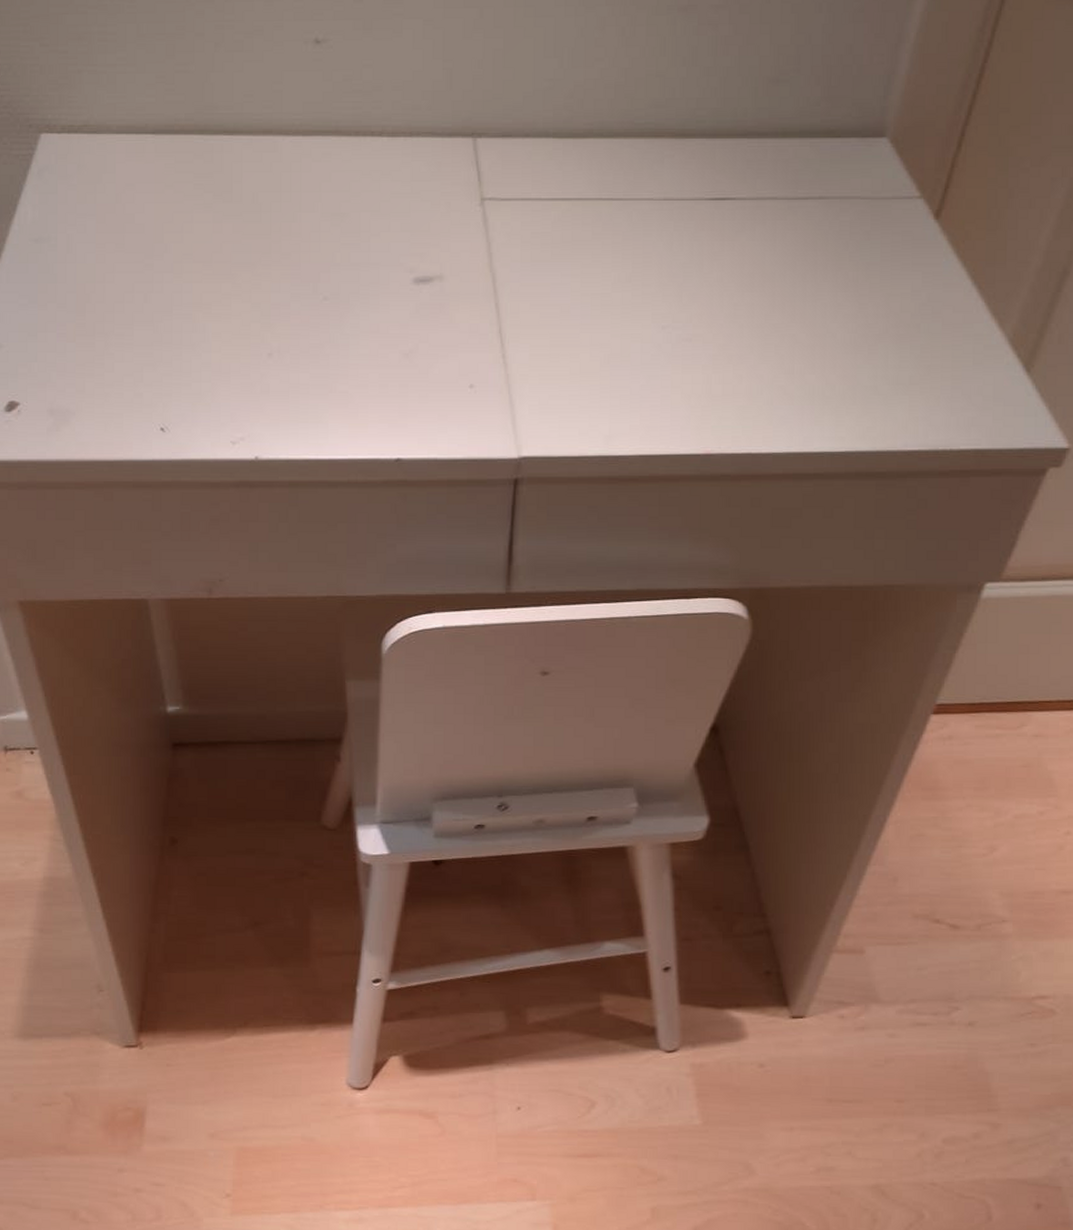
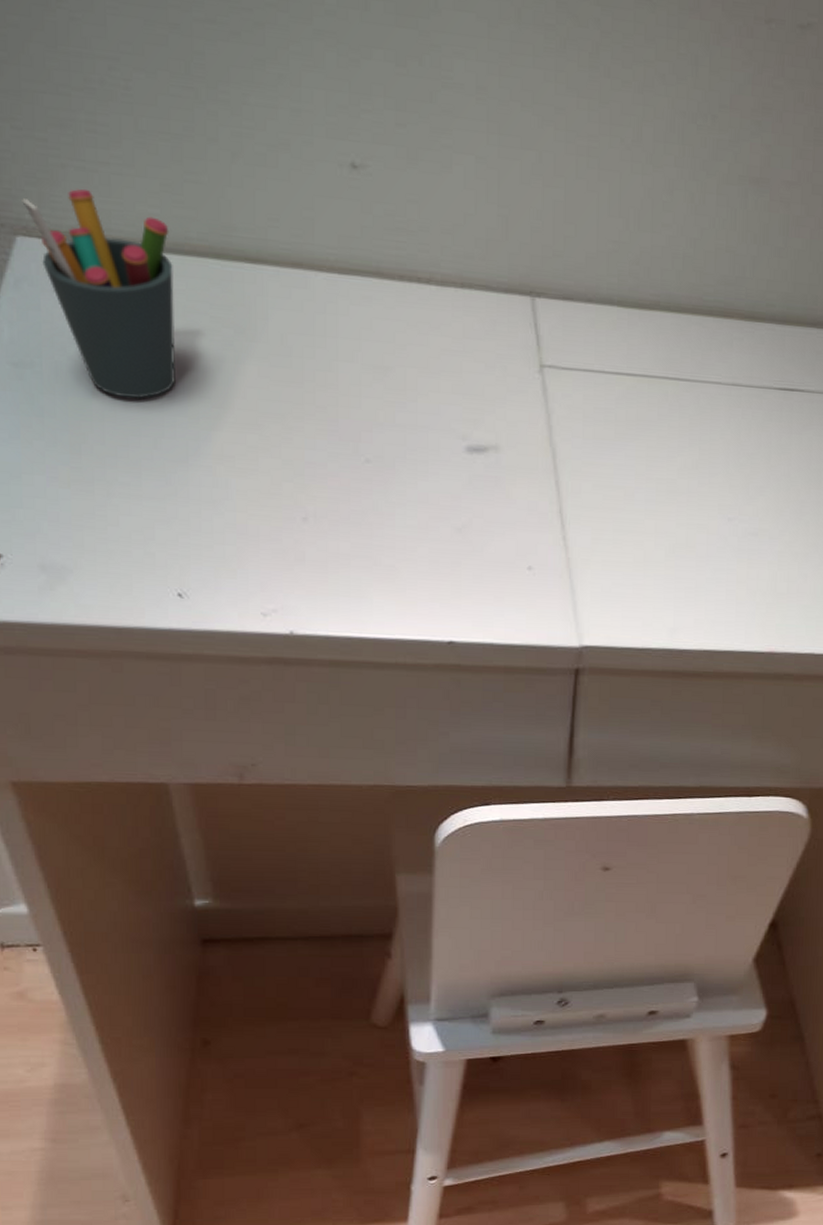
pen holder: none [46,88,165,261] -> present [22,188,175,399]

